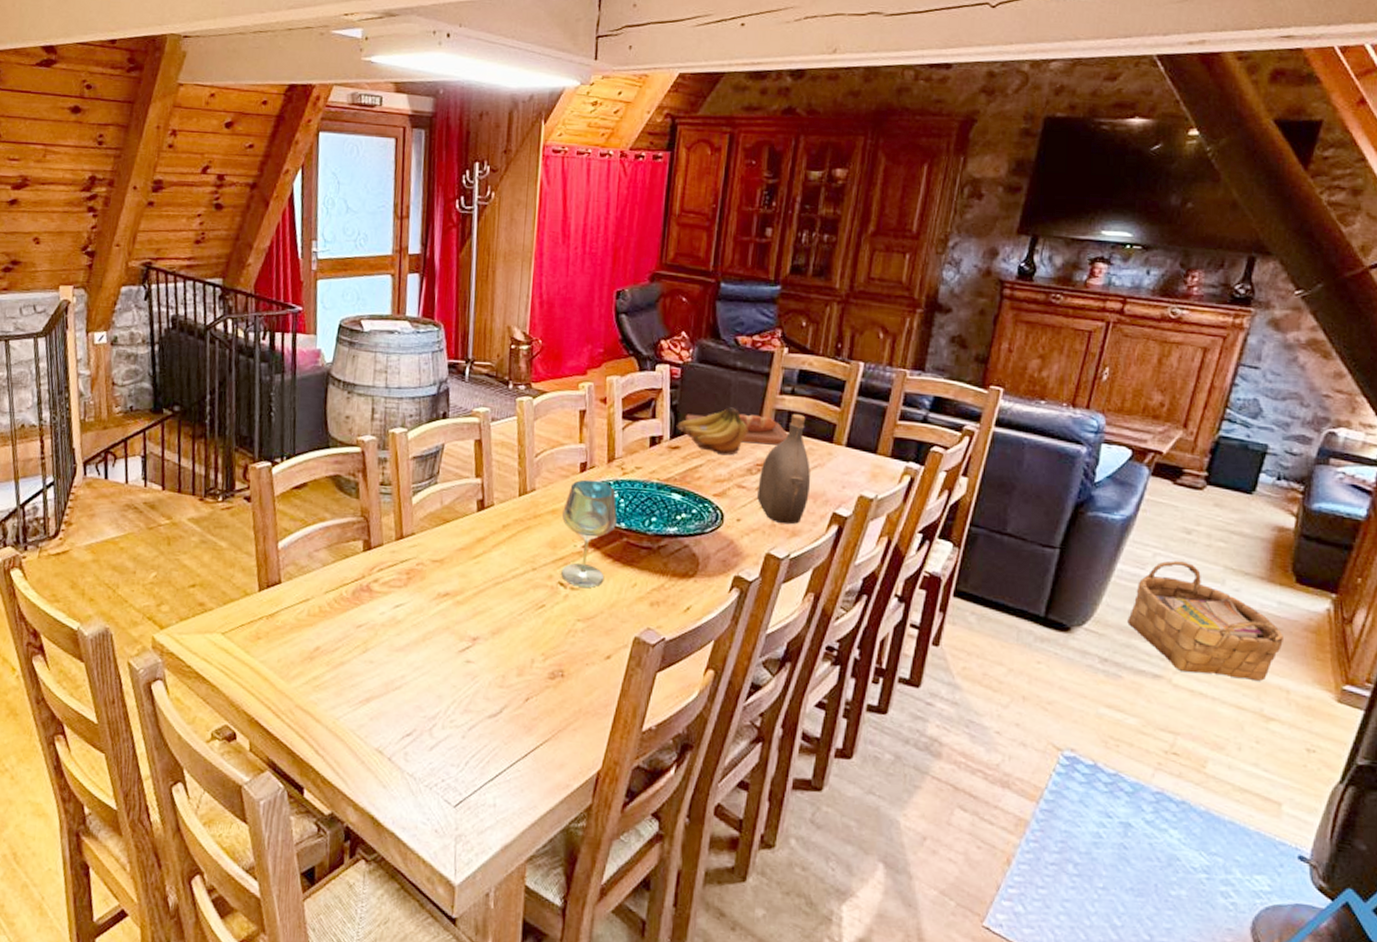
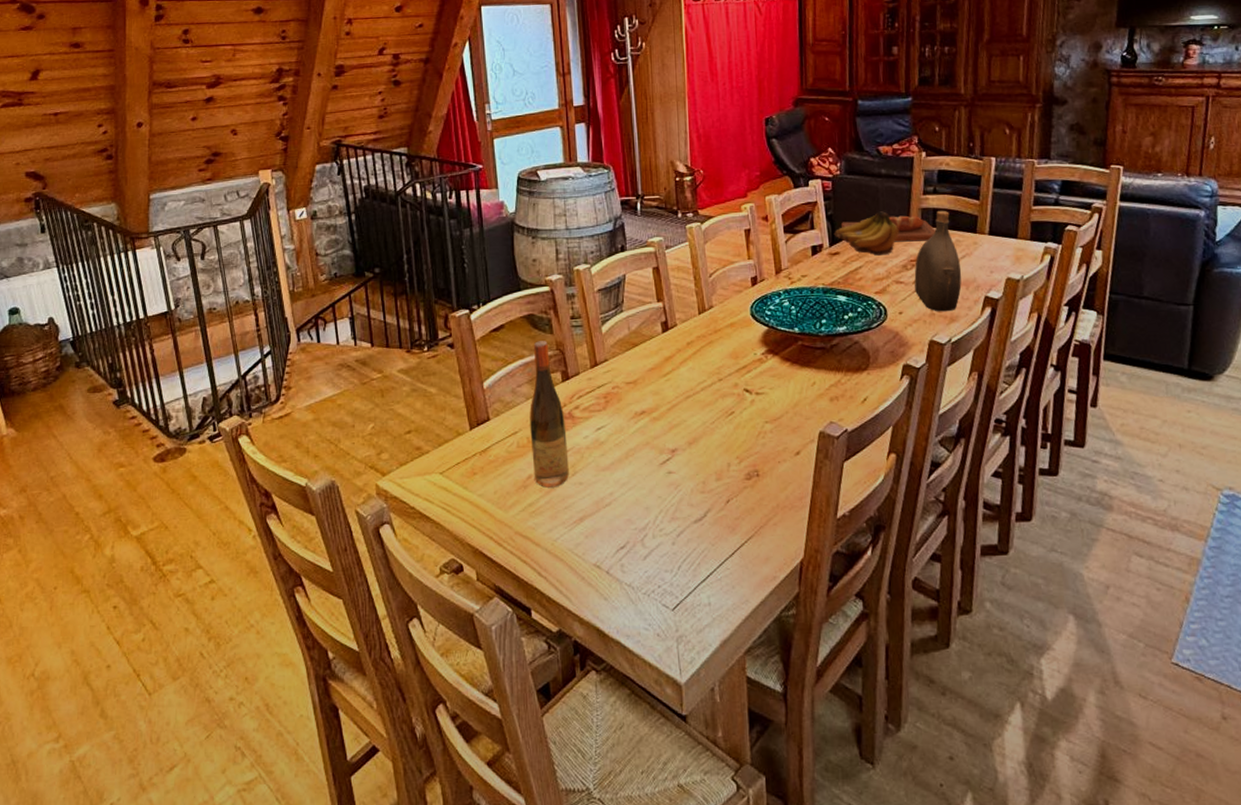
wine bottle: none [322,504,363,663] -> present [530,341,569,488]
wine glass: present [561,479,618,588] -> none [739,292,792,391]

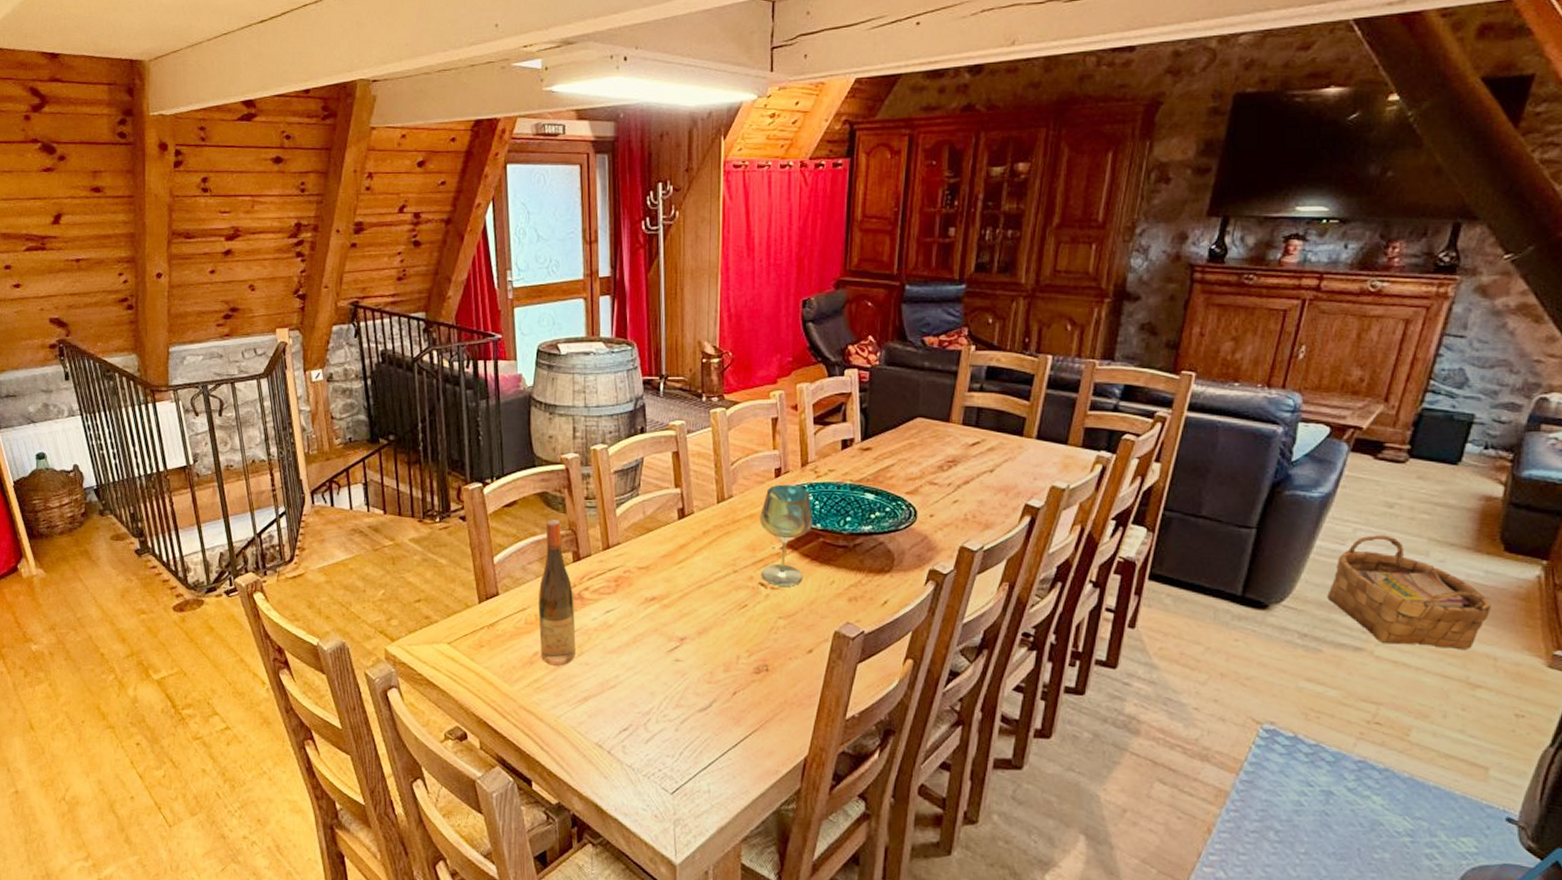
wine glass: none [739,292,792,391] -> present [759,484,814,586]
fruit: present [833,211,900,256] -> none [866,407,938,454]
bread loaf: present [840,215,936,242] -> none [875,412,978,441]
water jug: present [914,210,962,312] -> none [950,409,1002,518]

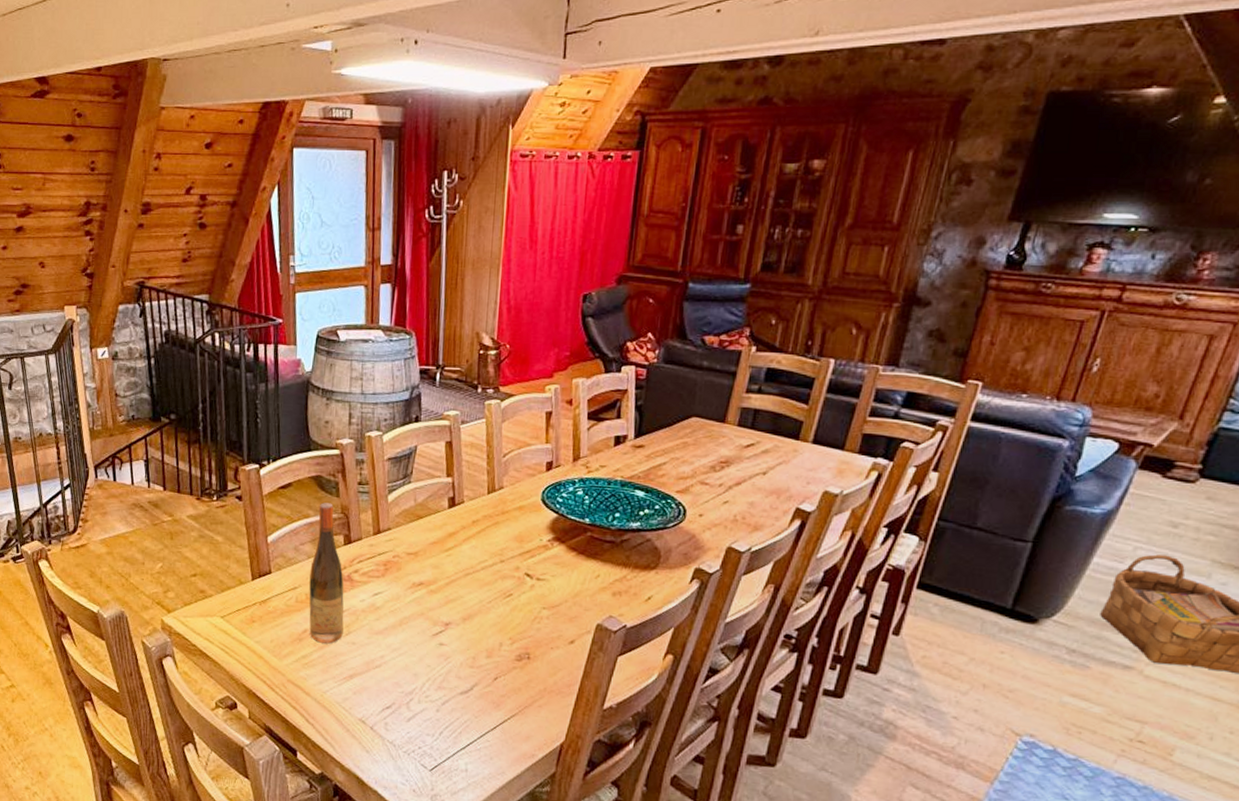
wine glass: present [759,484,814,586] -> none [528,478,583,578]

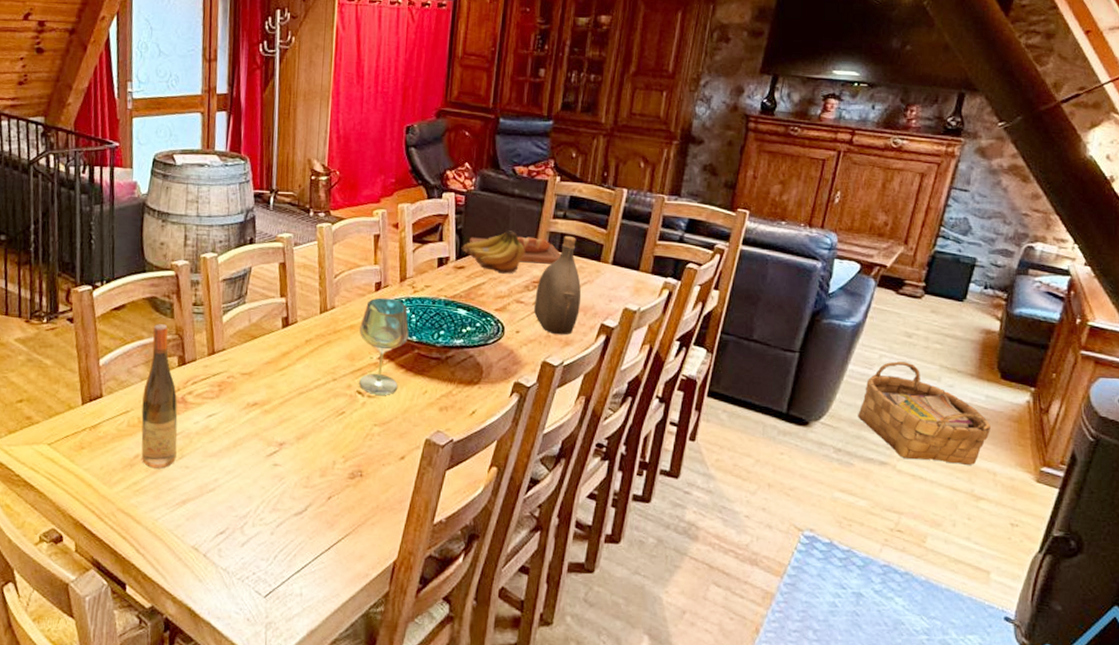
wine glass: none [528,478,583,578] -> present [359,297,410,395]
fruit: none [640,406,713,453] -> present [461,230,526,274]
bread loaf: none [649,412,753,443] -> present [468,236,561,264]
water jug: none [720,411,775,520] -> present [534,235,582,335]

